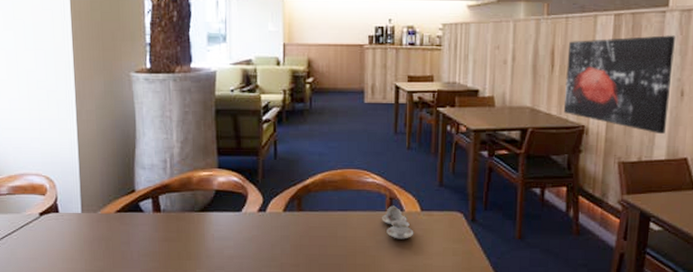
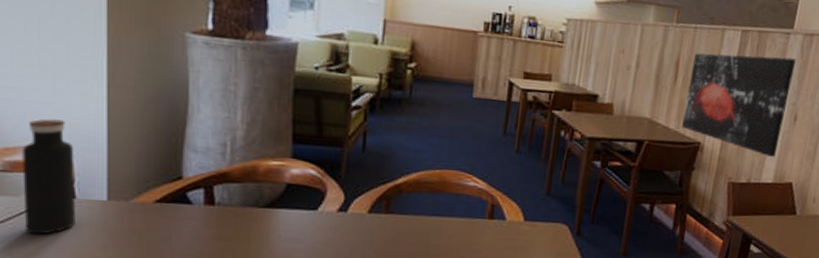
water bottle: none [20,151,60,243] -> present [22,119,75,235]
cup set: present [382,205,414,239] -> none [481,213,515,251]

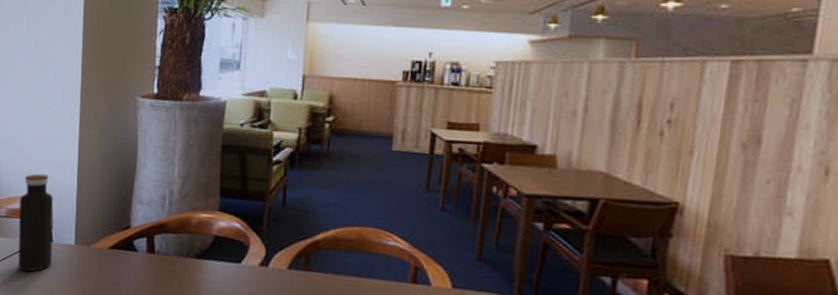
wall art: present [681,53,796,158] -> none [649,91,821,225]

